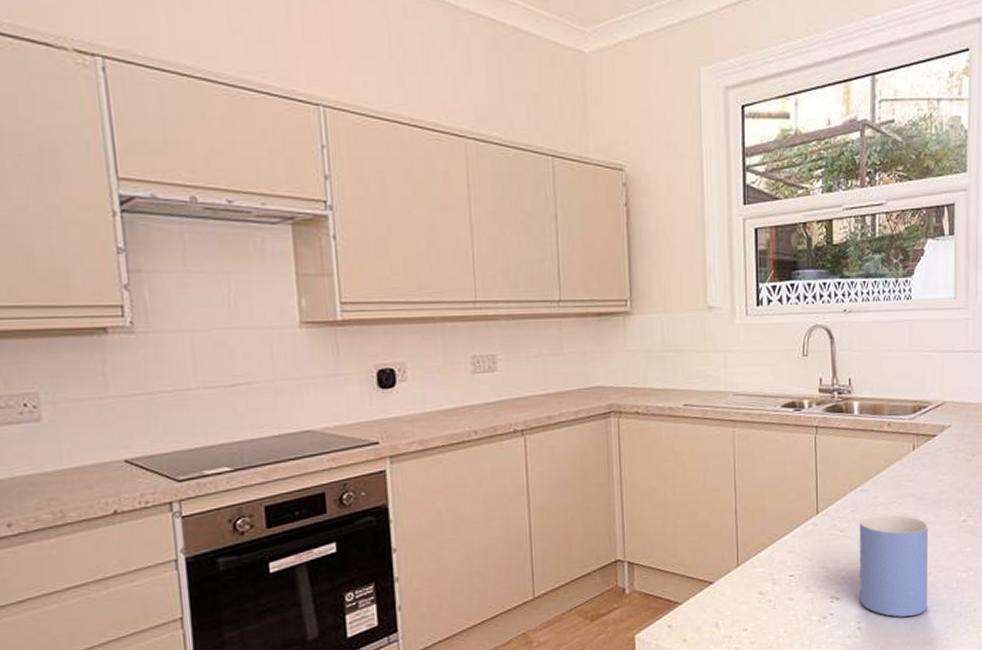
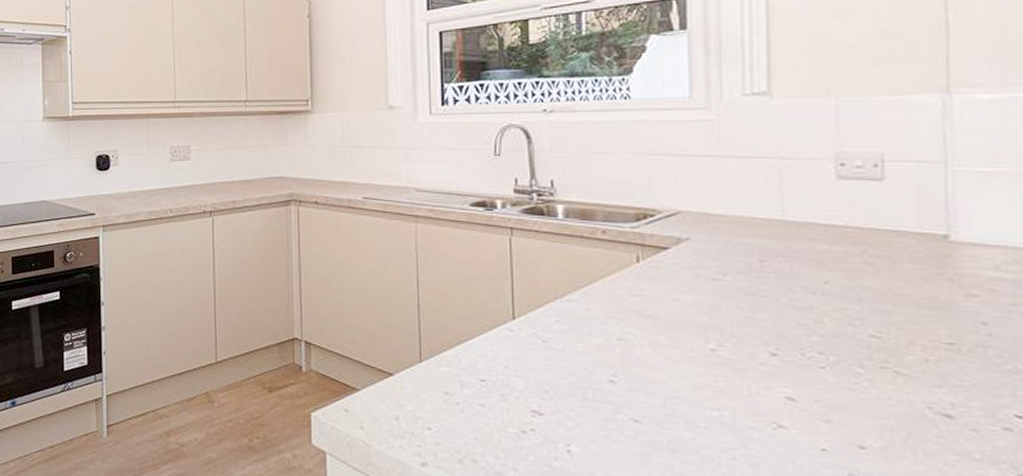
mug: present [859,513,928,617] -> none [567,328,663,450]

